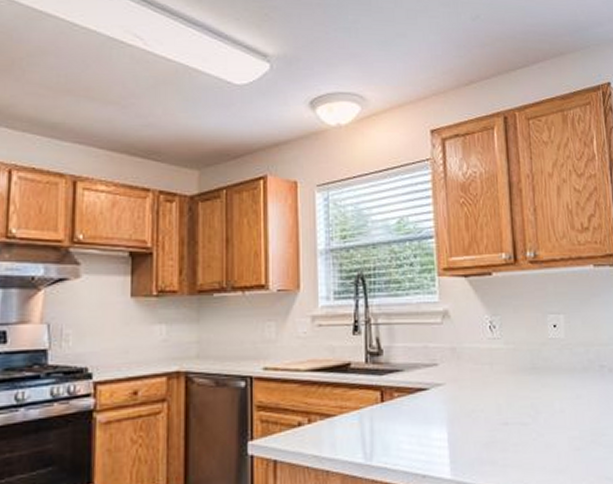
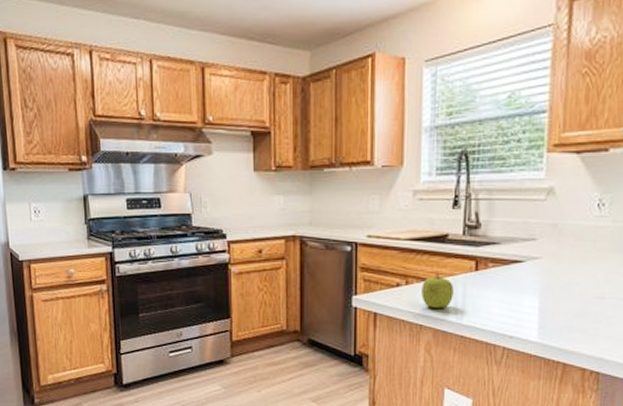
fruit: none [326,409,360,449] -> present [421,275,454,308]

